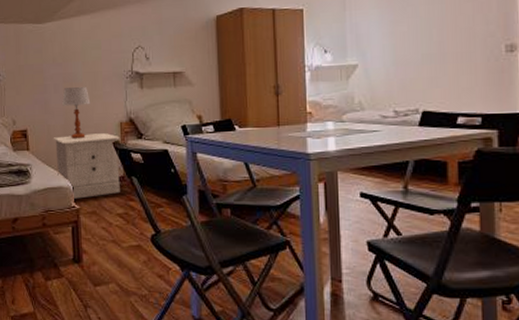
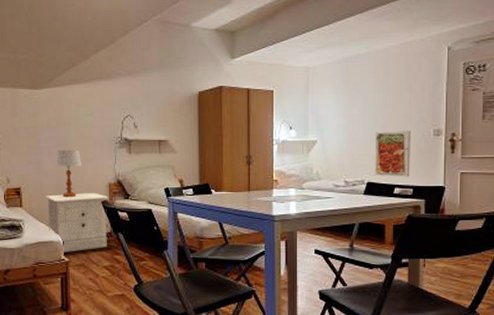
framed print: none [430,48,477,104] -> present [374,131,410,177]

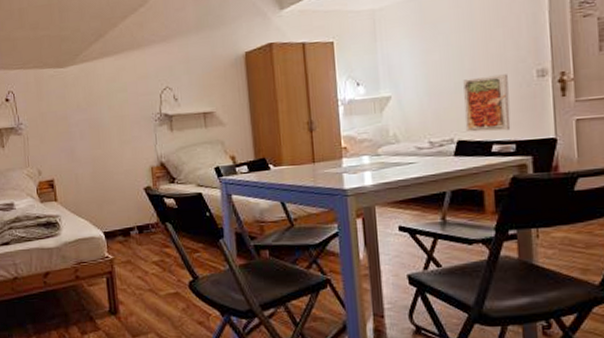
nightstand: present [45,193,108,253] -> none [81,179,155,250]
table lamp: present [54,150,82,198] -> none [88,132,119,187]

